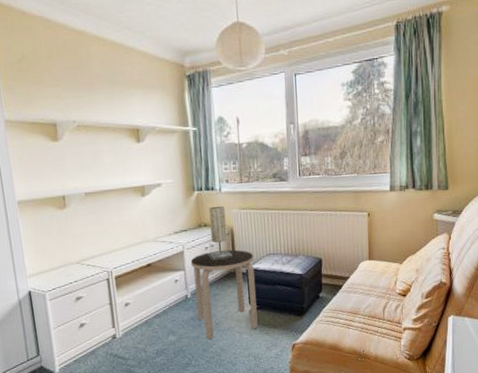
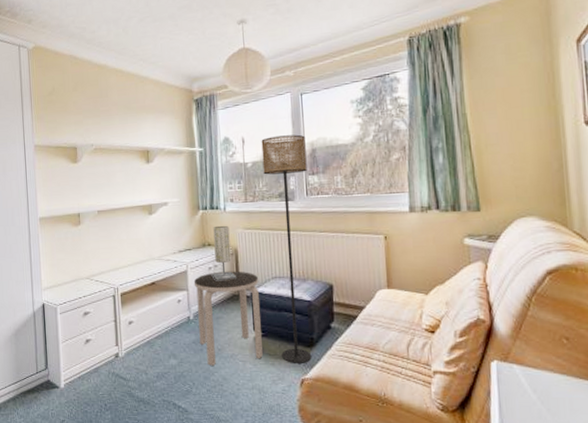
floor lamp: none [256,115,302,331] -> present [261,134,312,363]

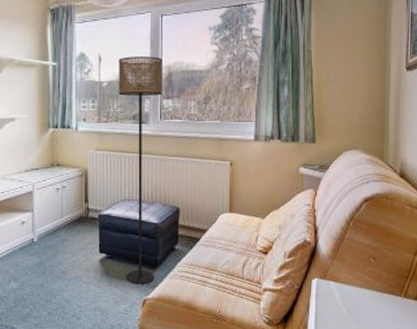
side table: present [193,271,263,366] -> none [39,192,108,288]
table lamp: present [211,225,237,281] -> none [59,145,86,203]

